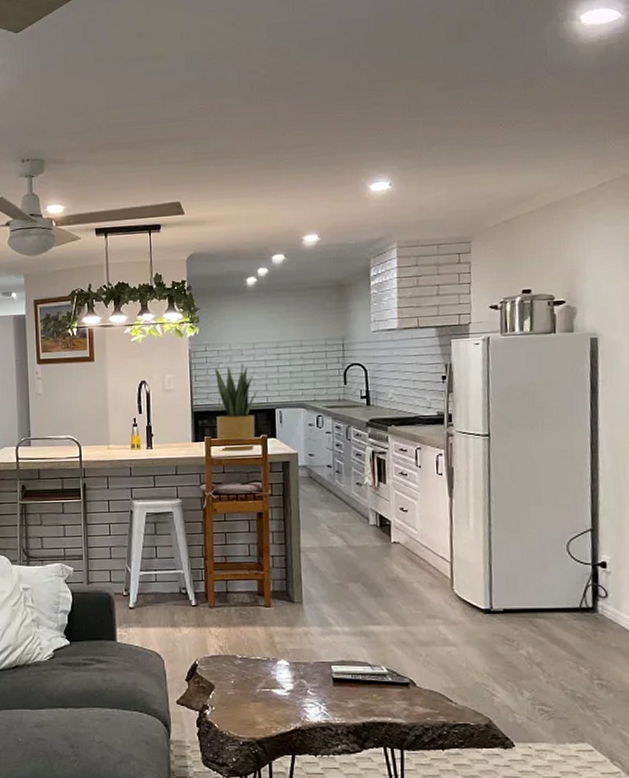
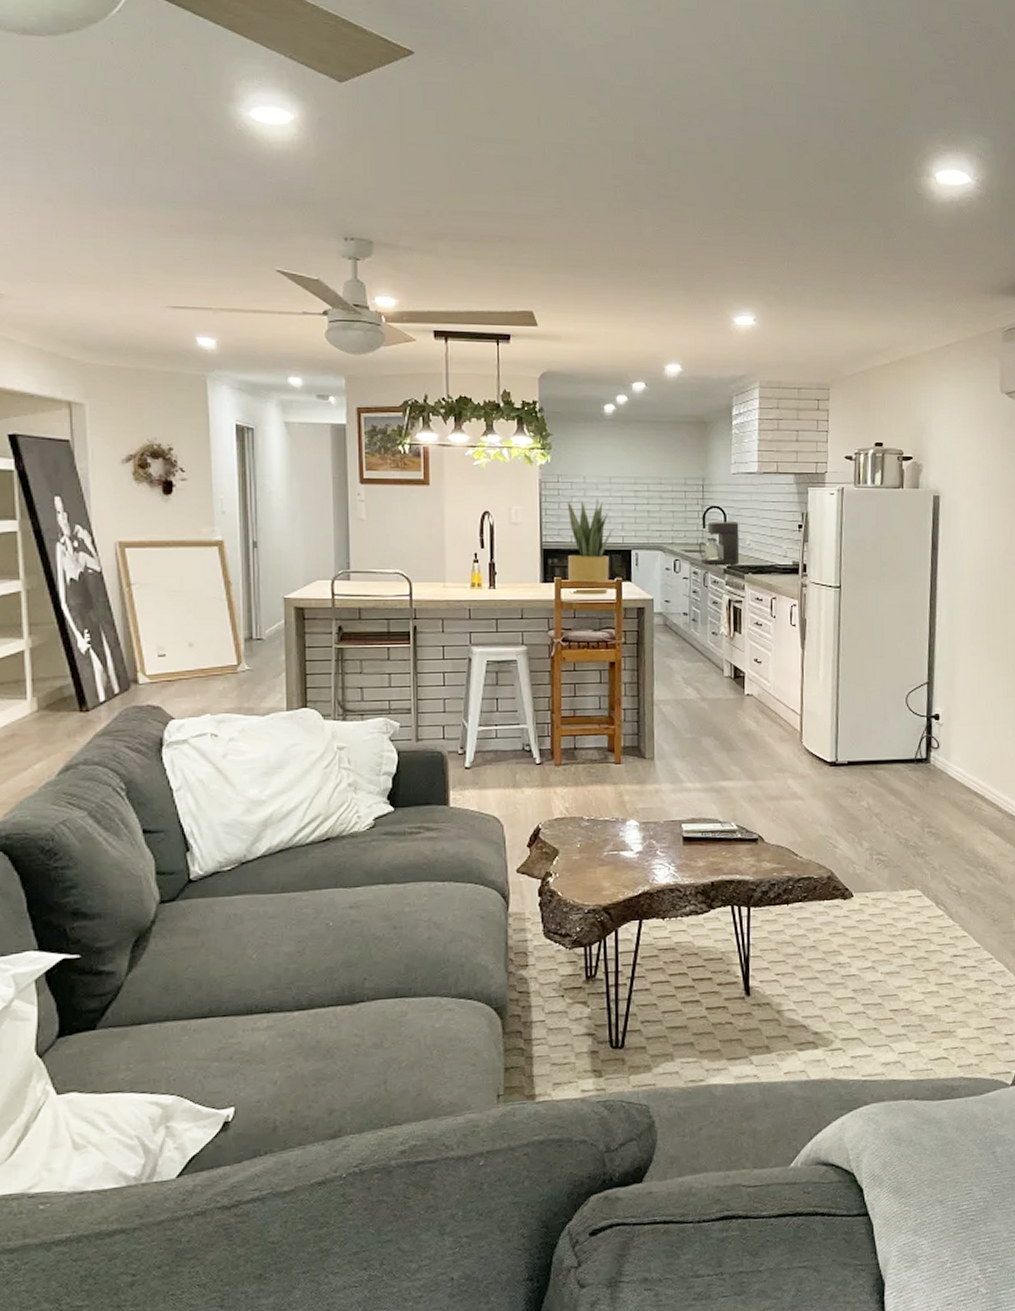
coffee maker: none [340,377,382,419] -> present [698,522,740,565]

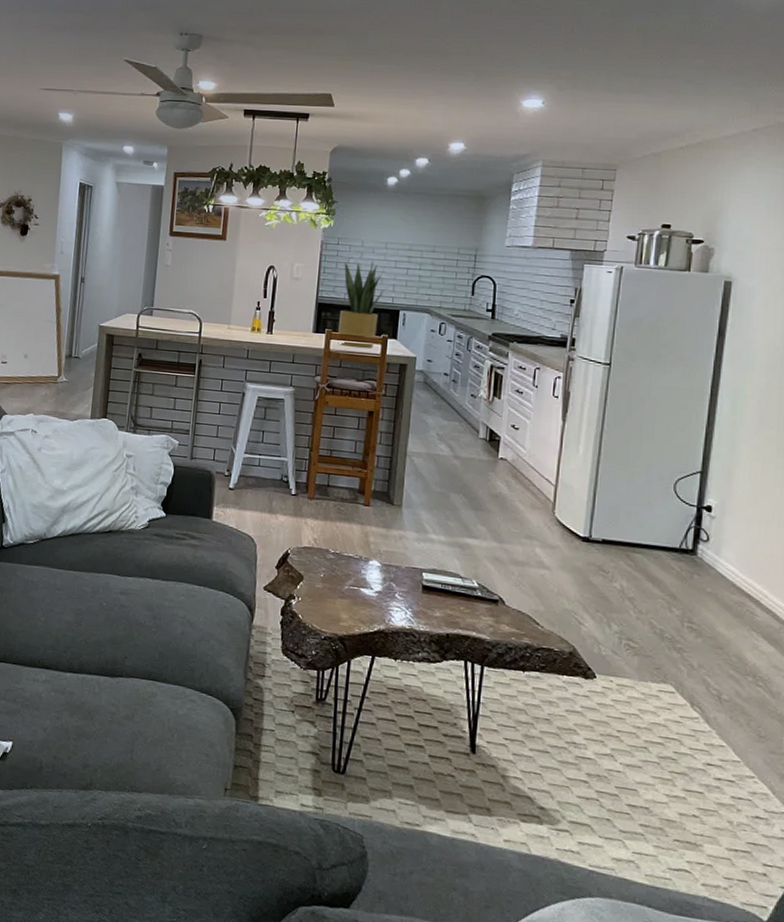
coffee maker: present [698,522,740,565] -> none [465,290,508,333]

